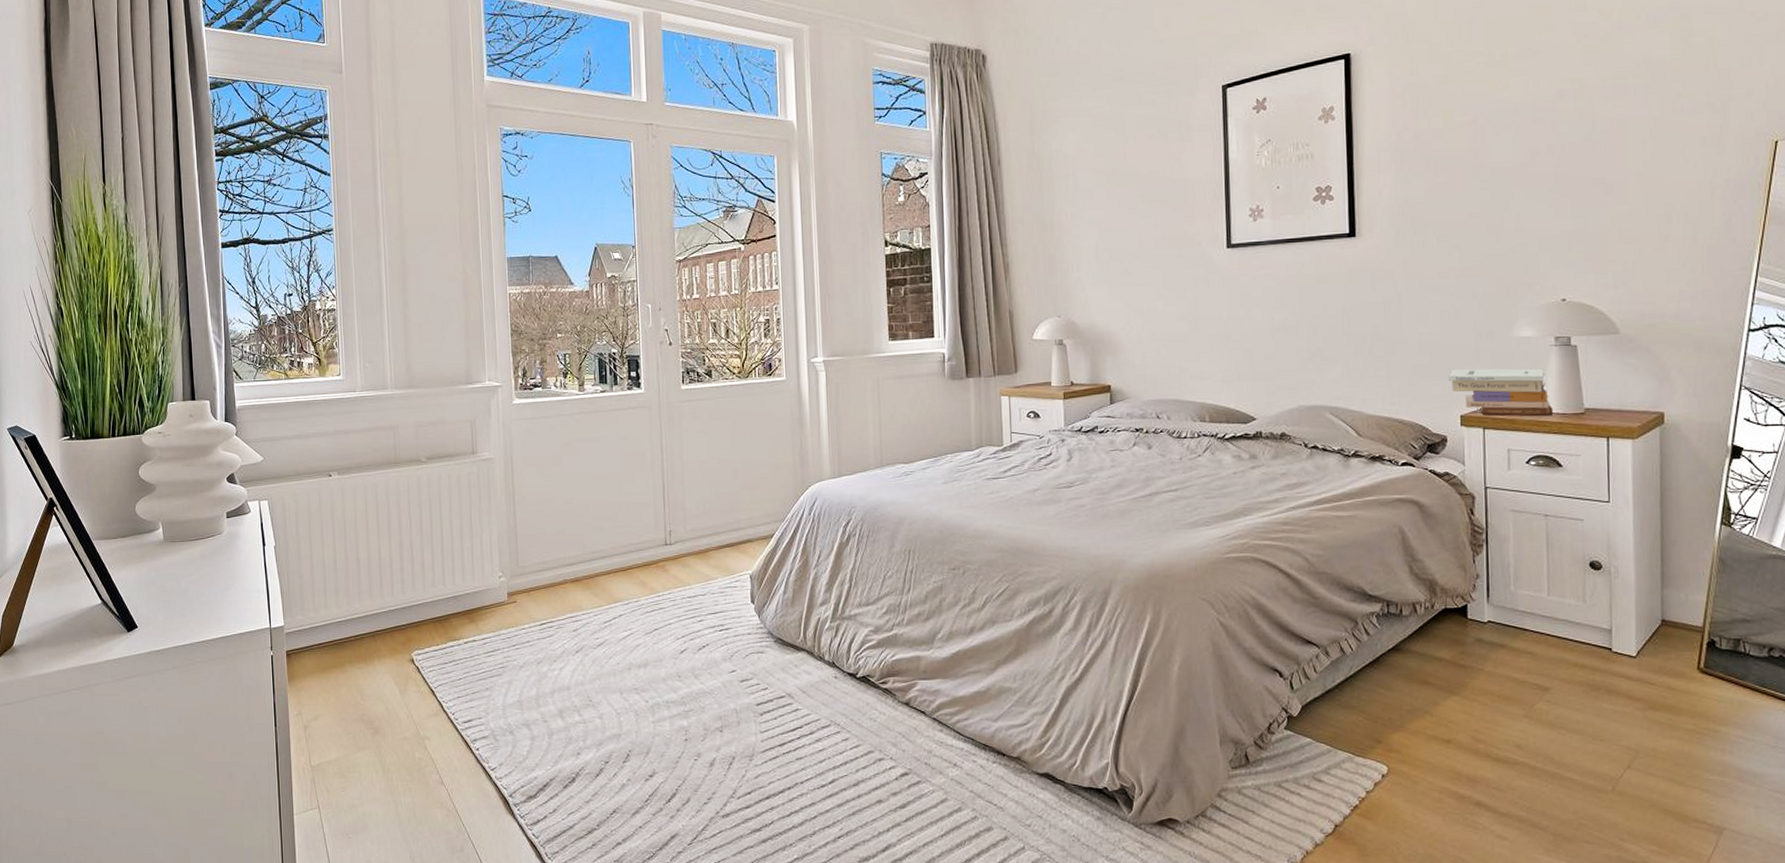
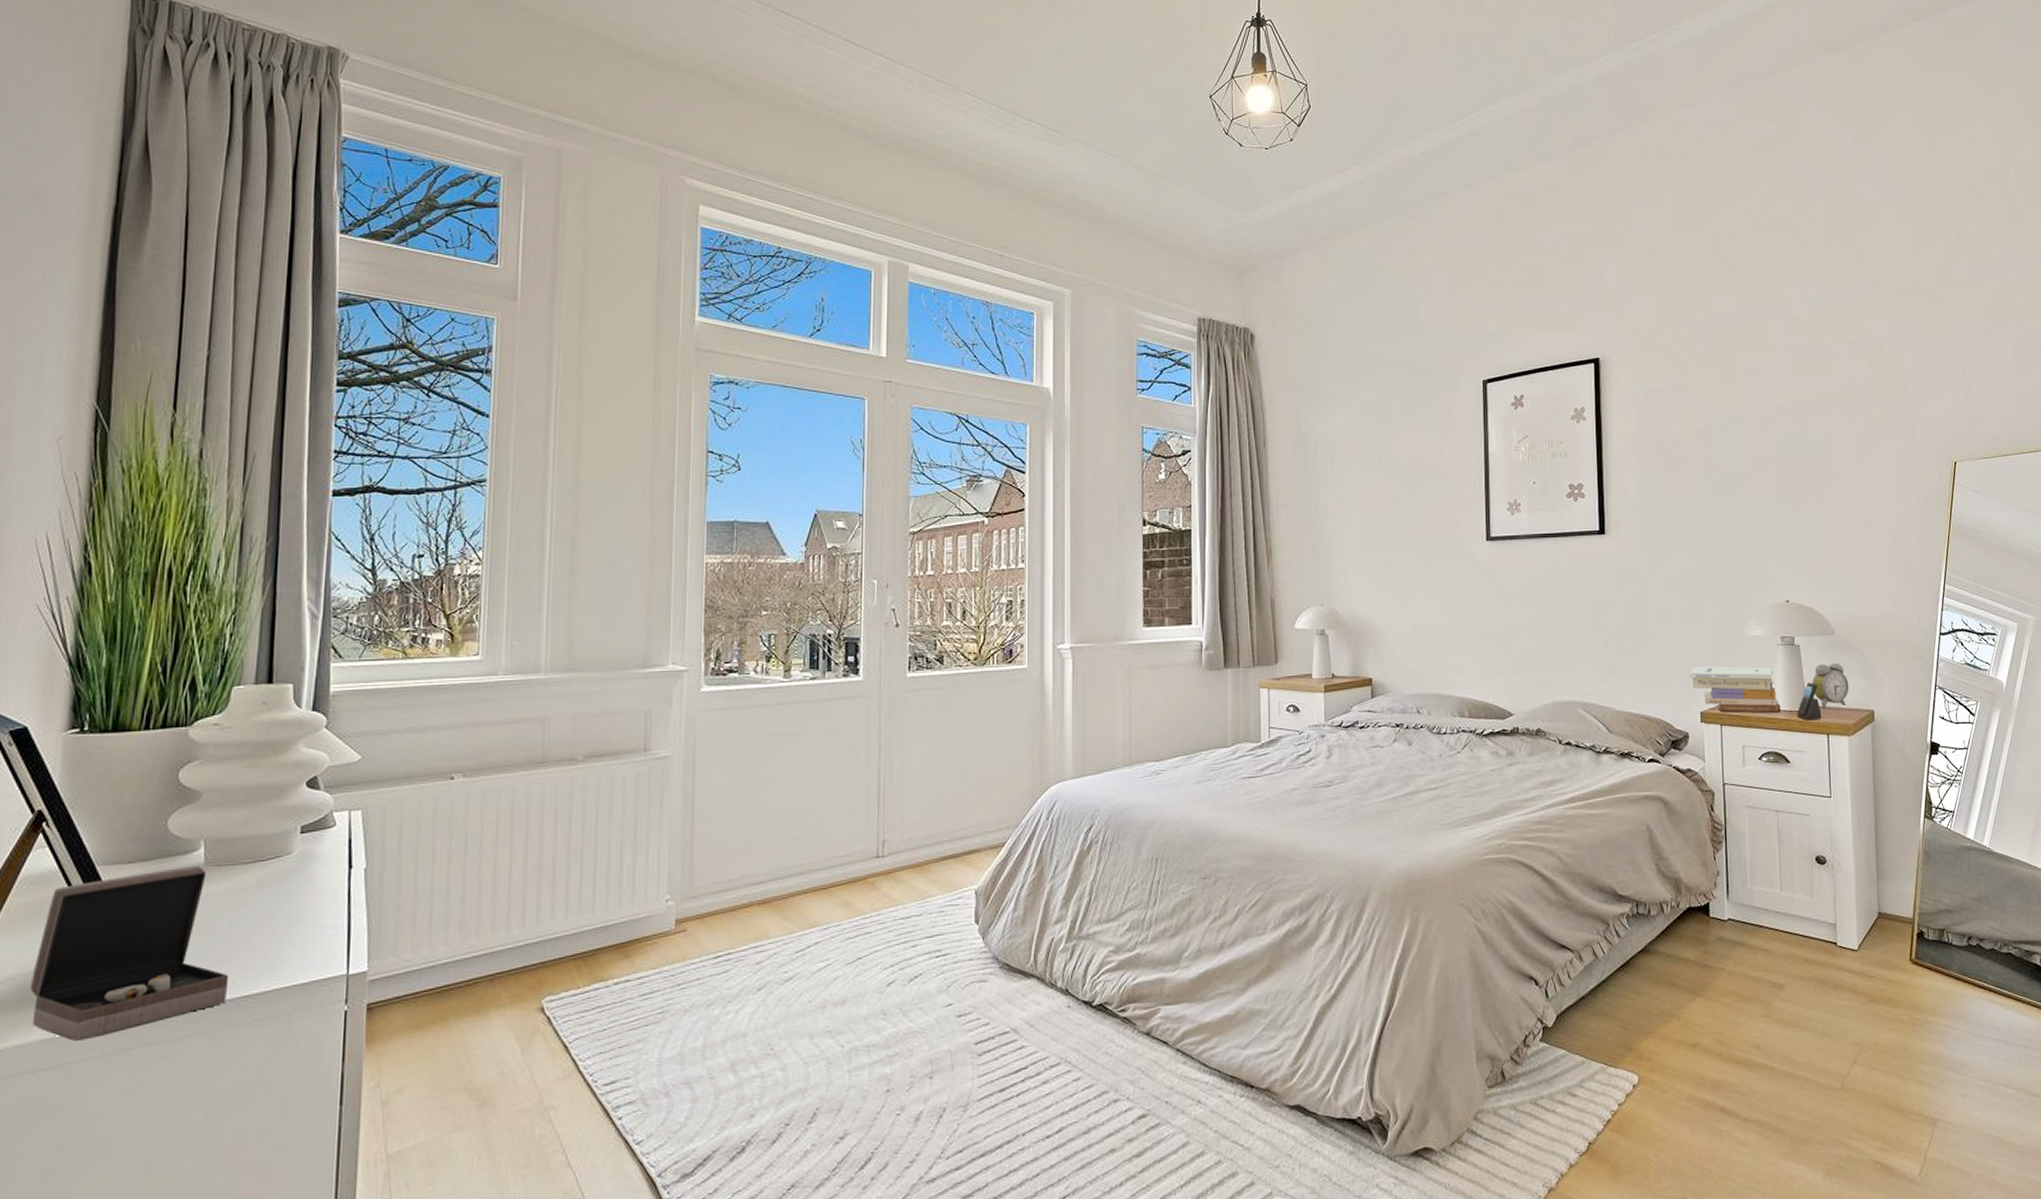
jewelry box: none [60,541,190,670] -> present [29,865,229,1042]
cordless phone: none [1572,384,1601,424] -> present [1797,683,1822,721]
alarm clock: none [1590,363,1635,411] -> present [1811,662,1849,708]

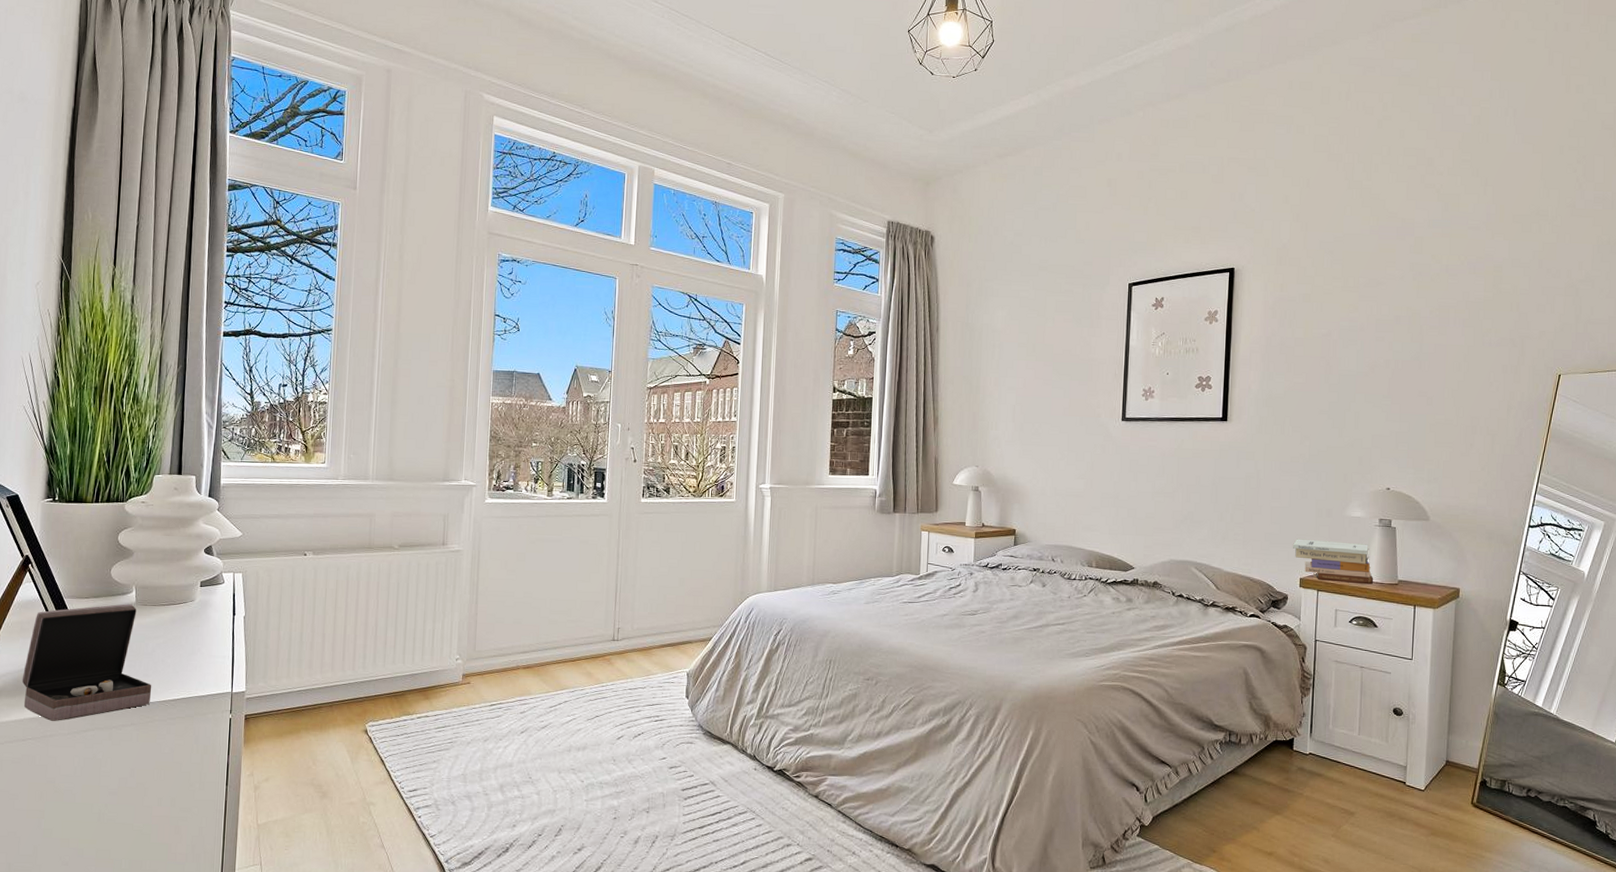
cordless phone: present [1797,683,1822,721] -> none [1388,560,1411,593]
alarm clock: present [1811,662,1849,708] -> none [1404,544,1438,583]

